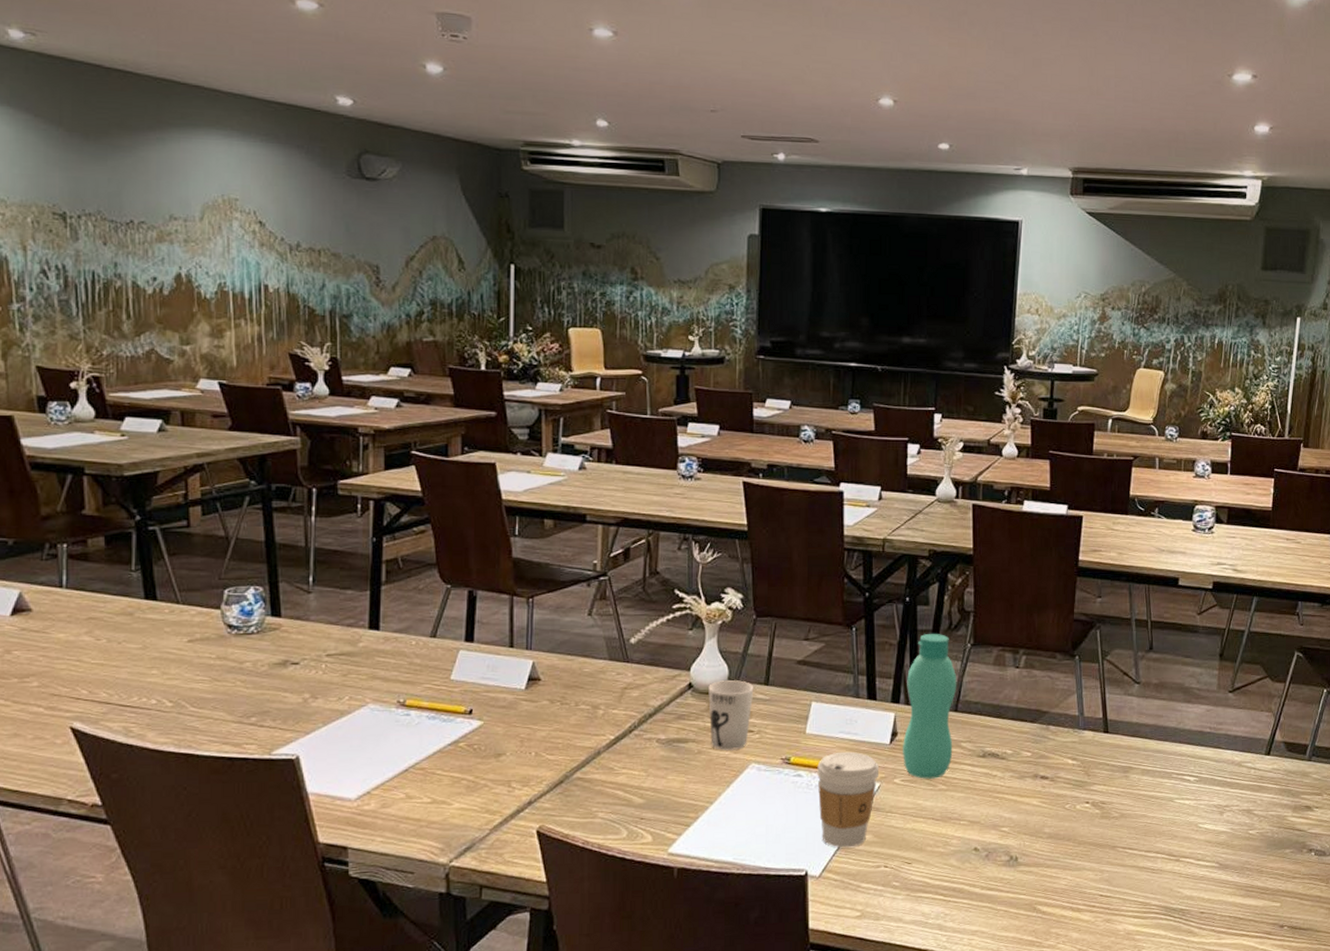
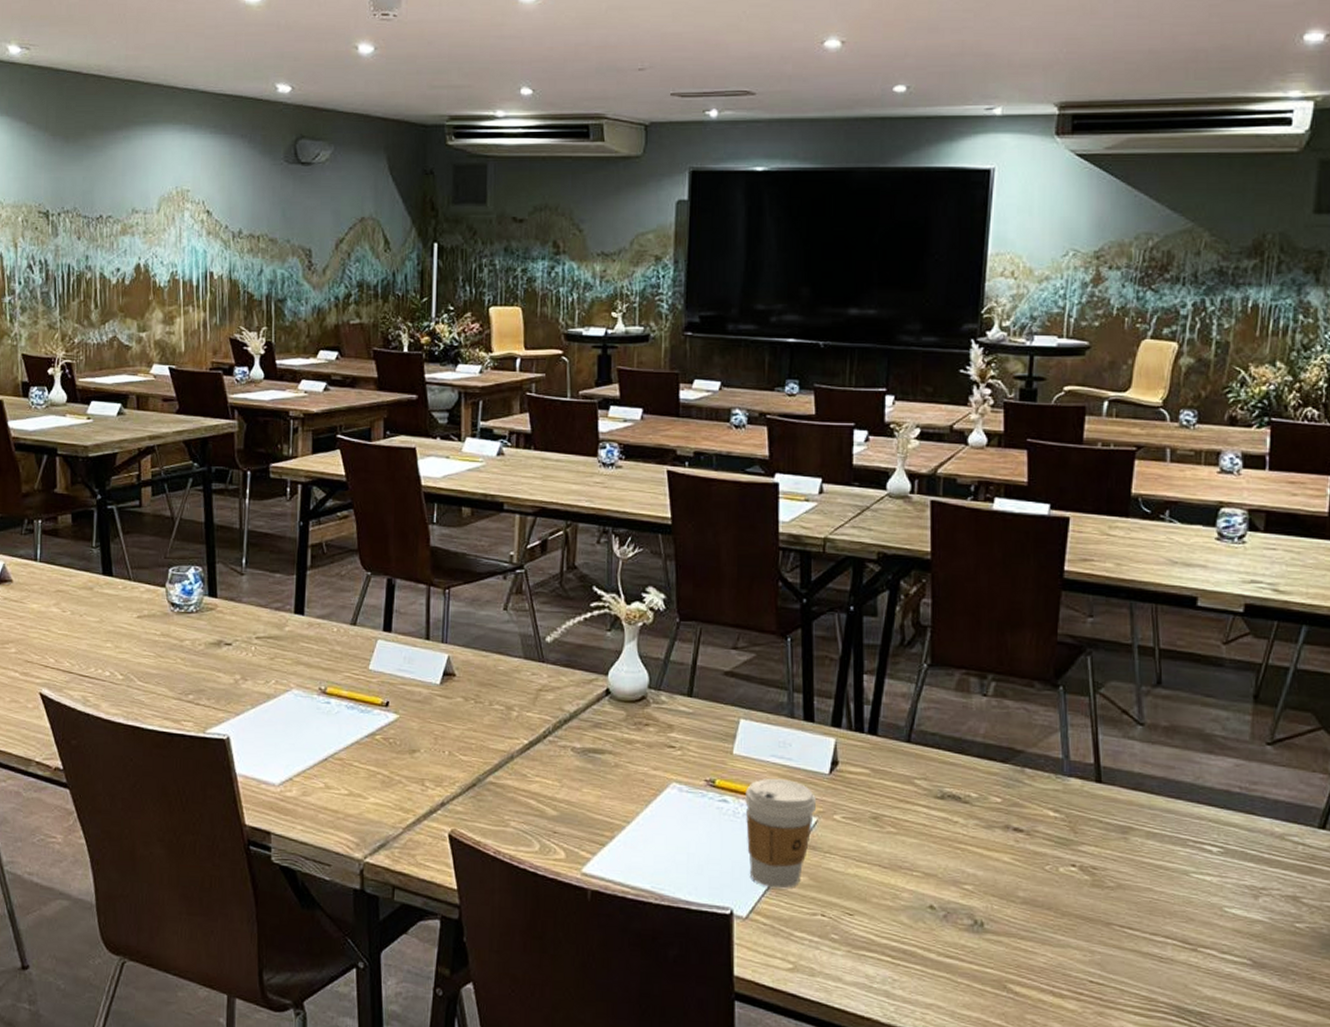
cup: present [708,680,754,750] -> none [627,688,676,766]
bottle: present [903,633,957,779] -> none [844,648,910,819]

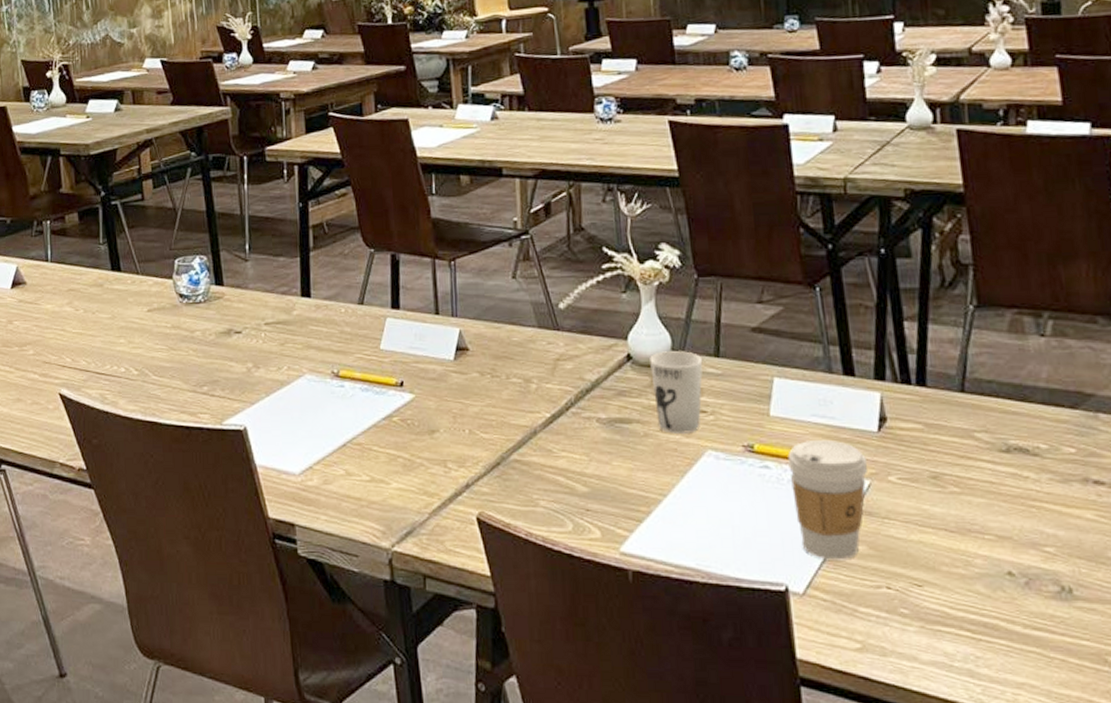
cup: none [627,688,676,766] -> present [650,351,703,434]

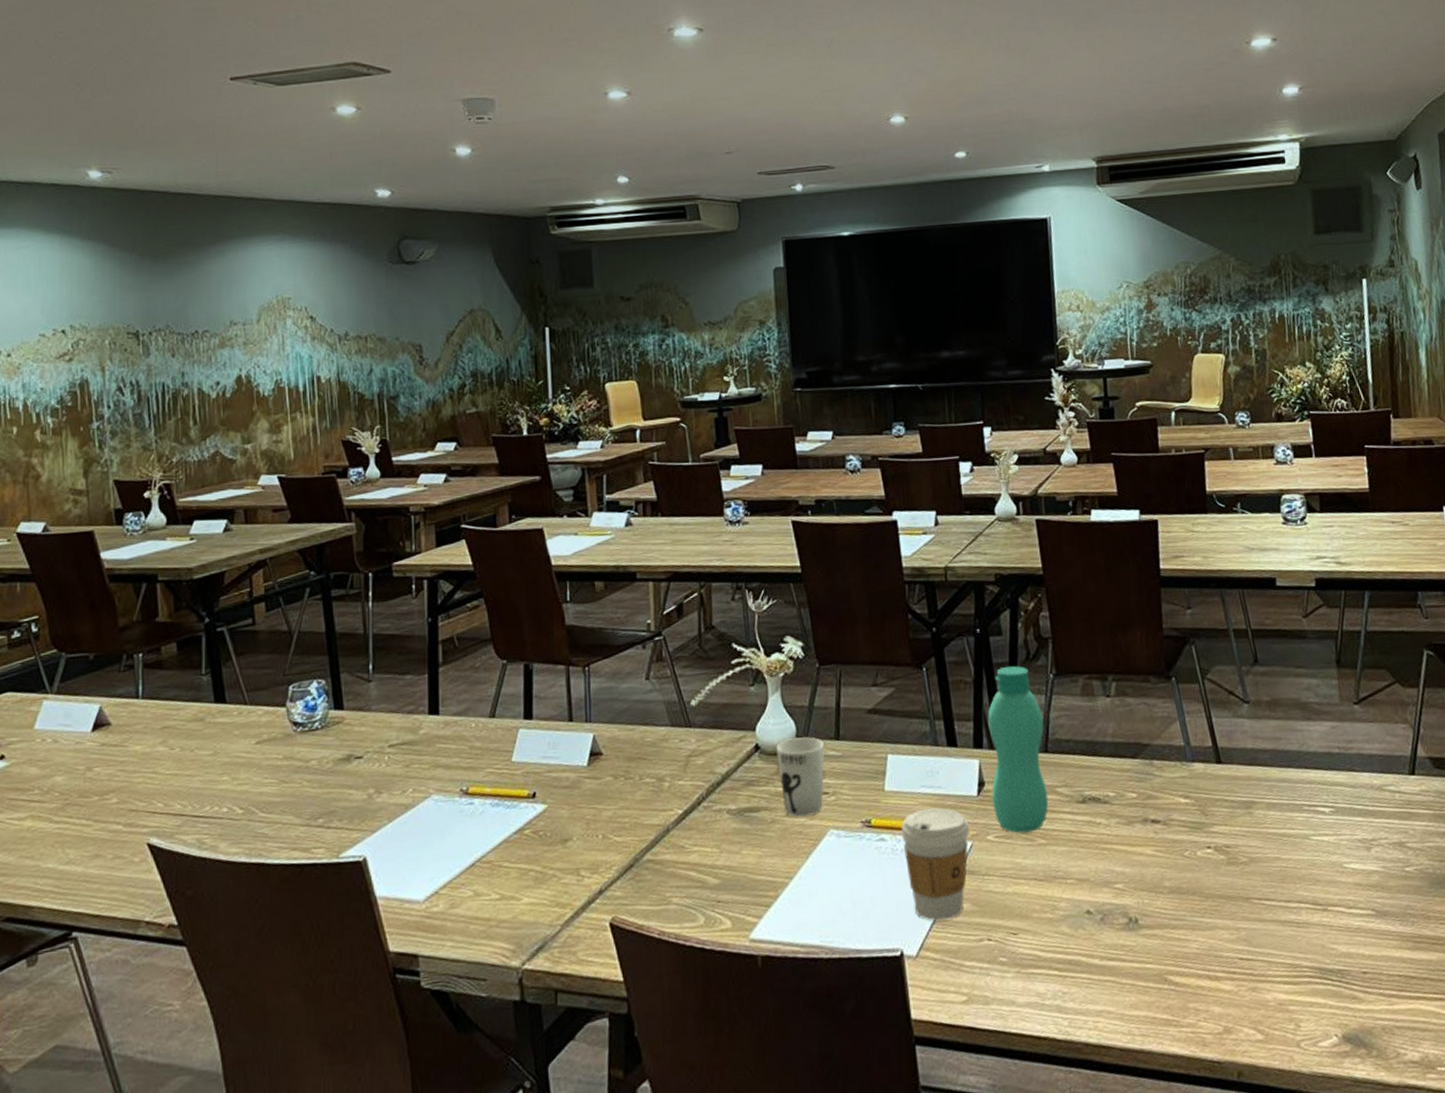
bottle: none [892,292,964,478] -> present [987,666,1049,834]

